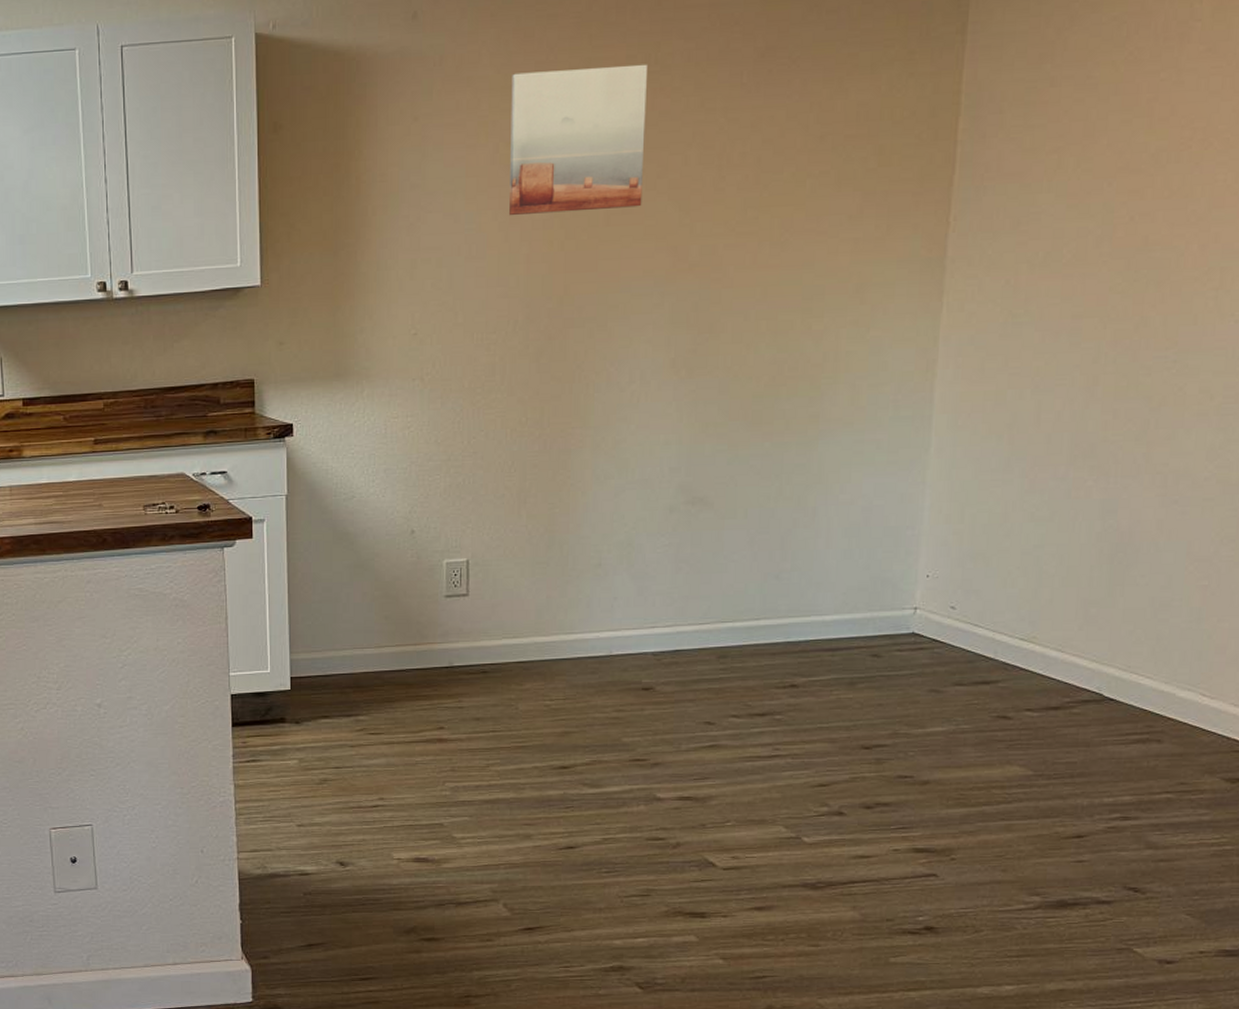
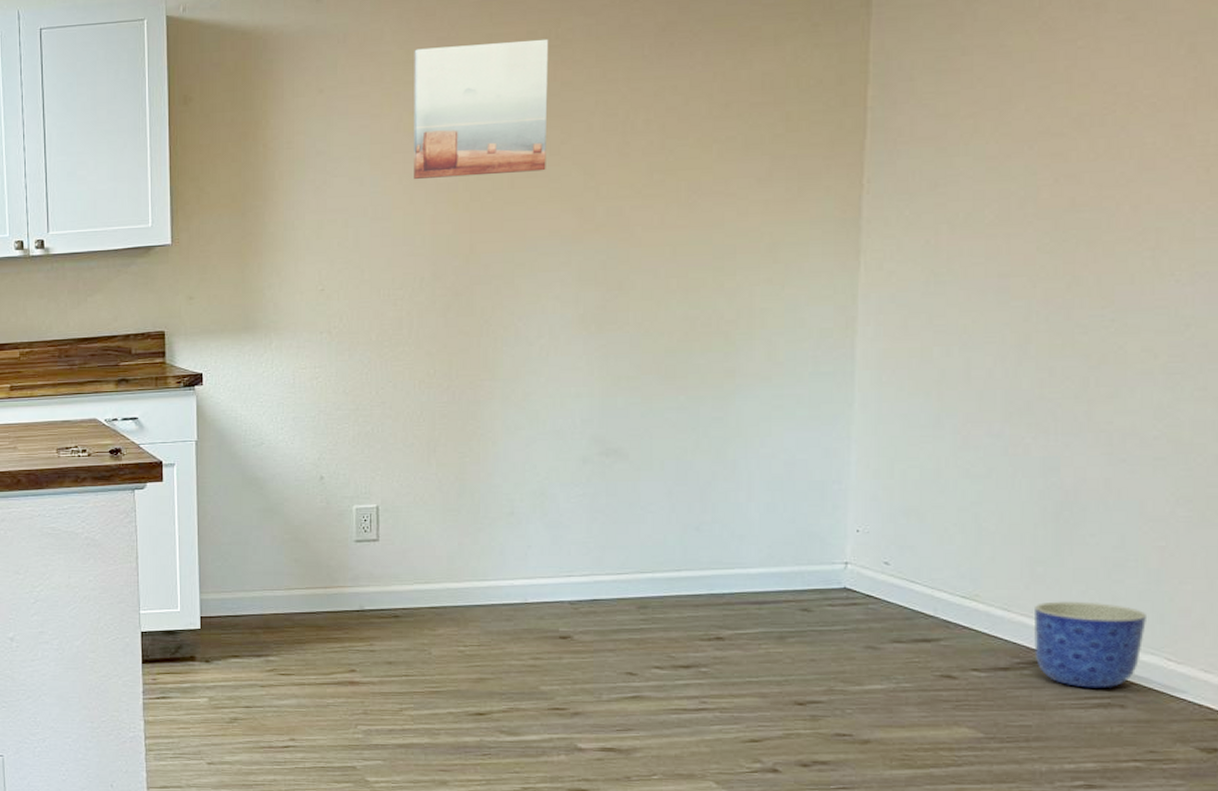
planter: none [1083,641,1186,725] -> present [1033,601,1146,689]

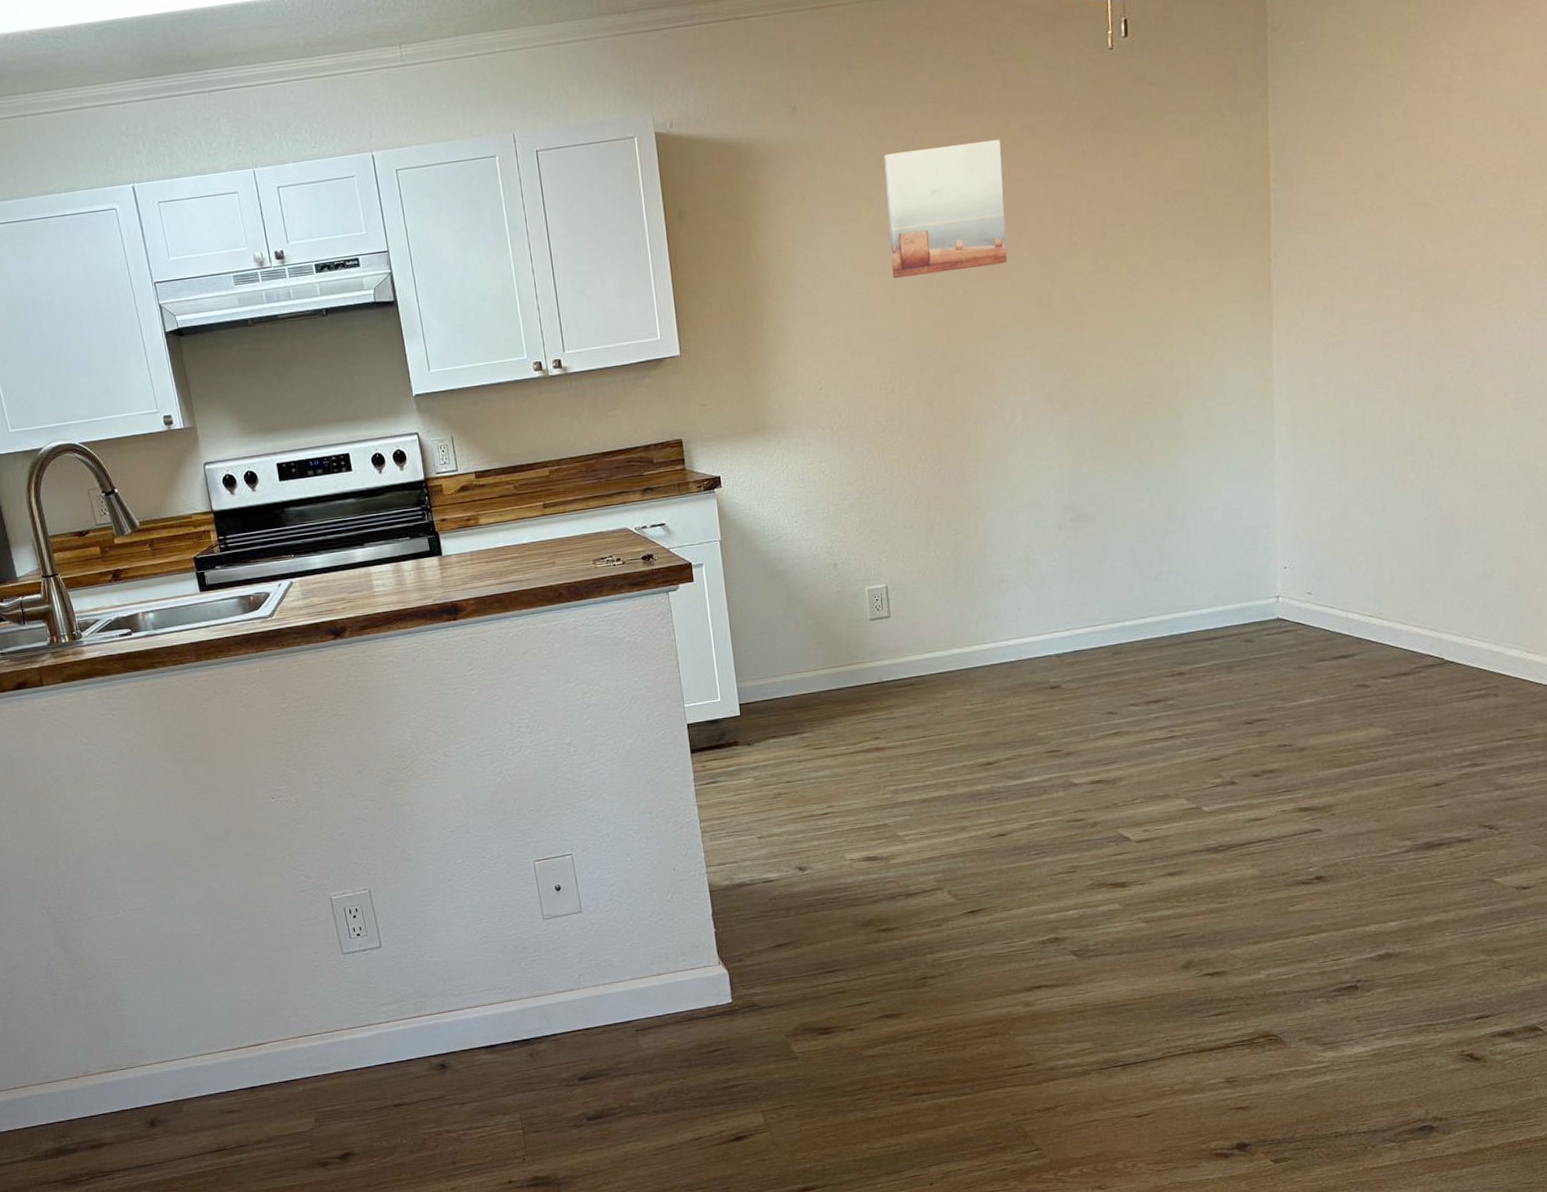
planter: present [1033,601,1146,689] -> none [1425,609,1510,683]

